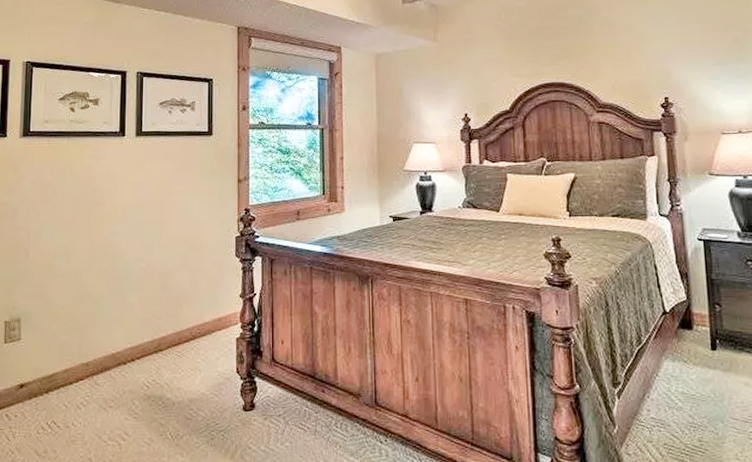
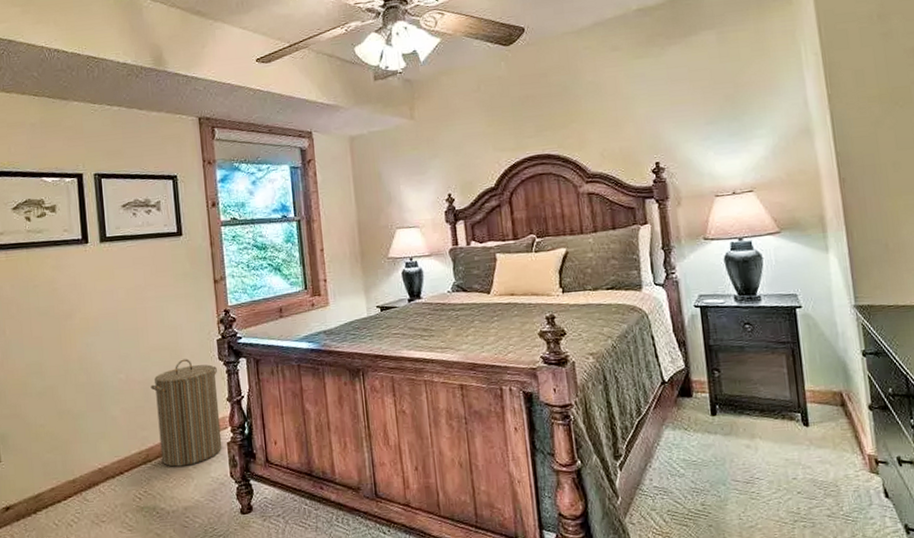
laundry hamper: none [169,253,233,358] -> present [150,359,222,467]

